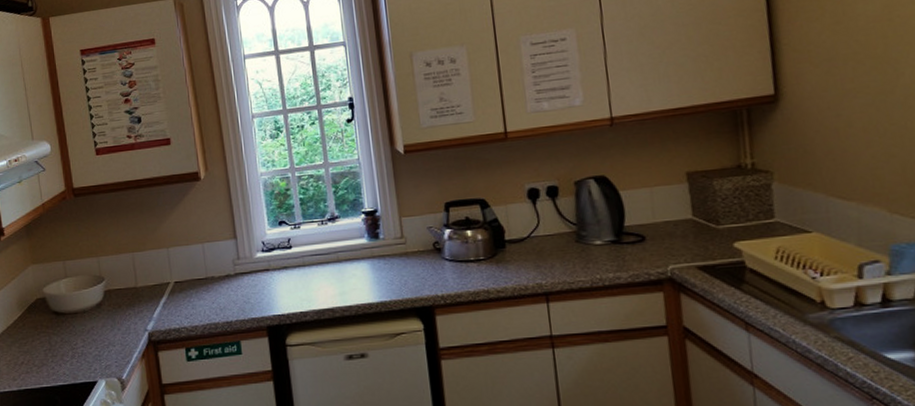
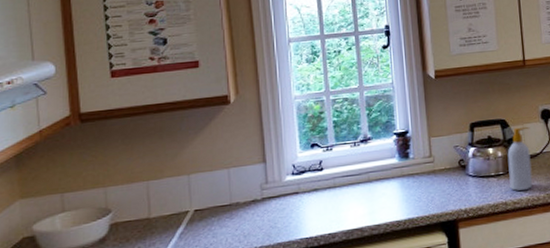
soap bottle: none [488,207,520,278] -> present [507,126,533,191]

